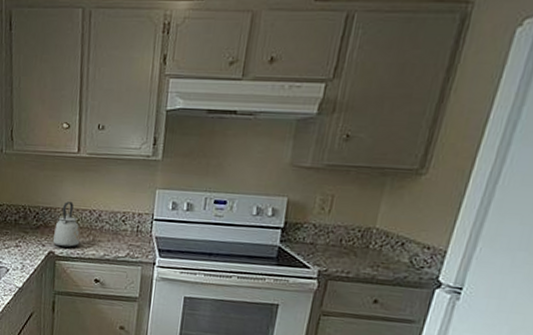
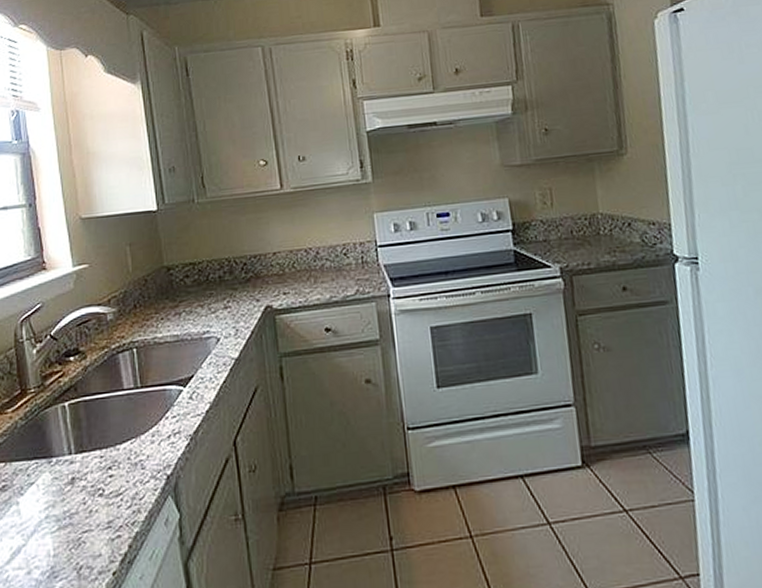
kettle: present [53,202,80,248] -> none [268,244,300,298]

